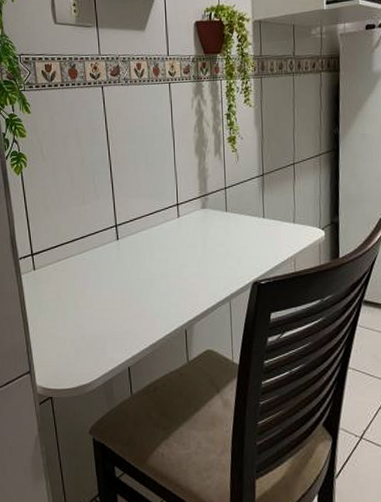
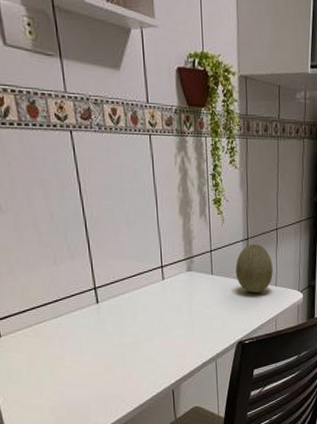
fruit: none [250,179,291,231] -> present [235,244,273,294]

